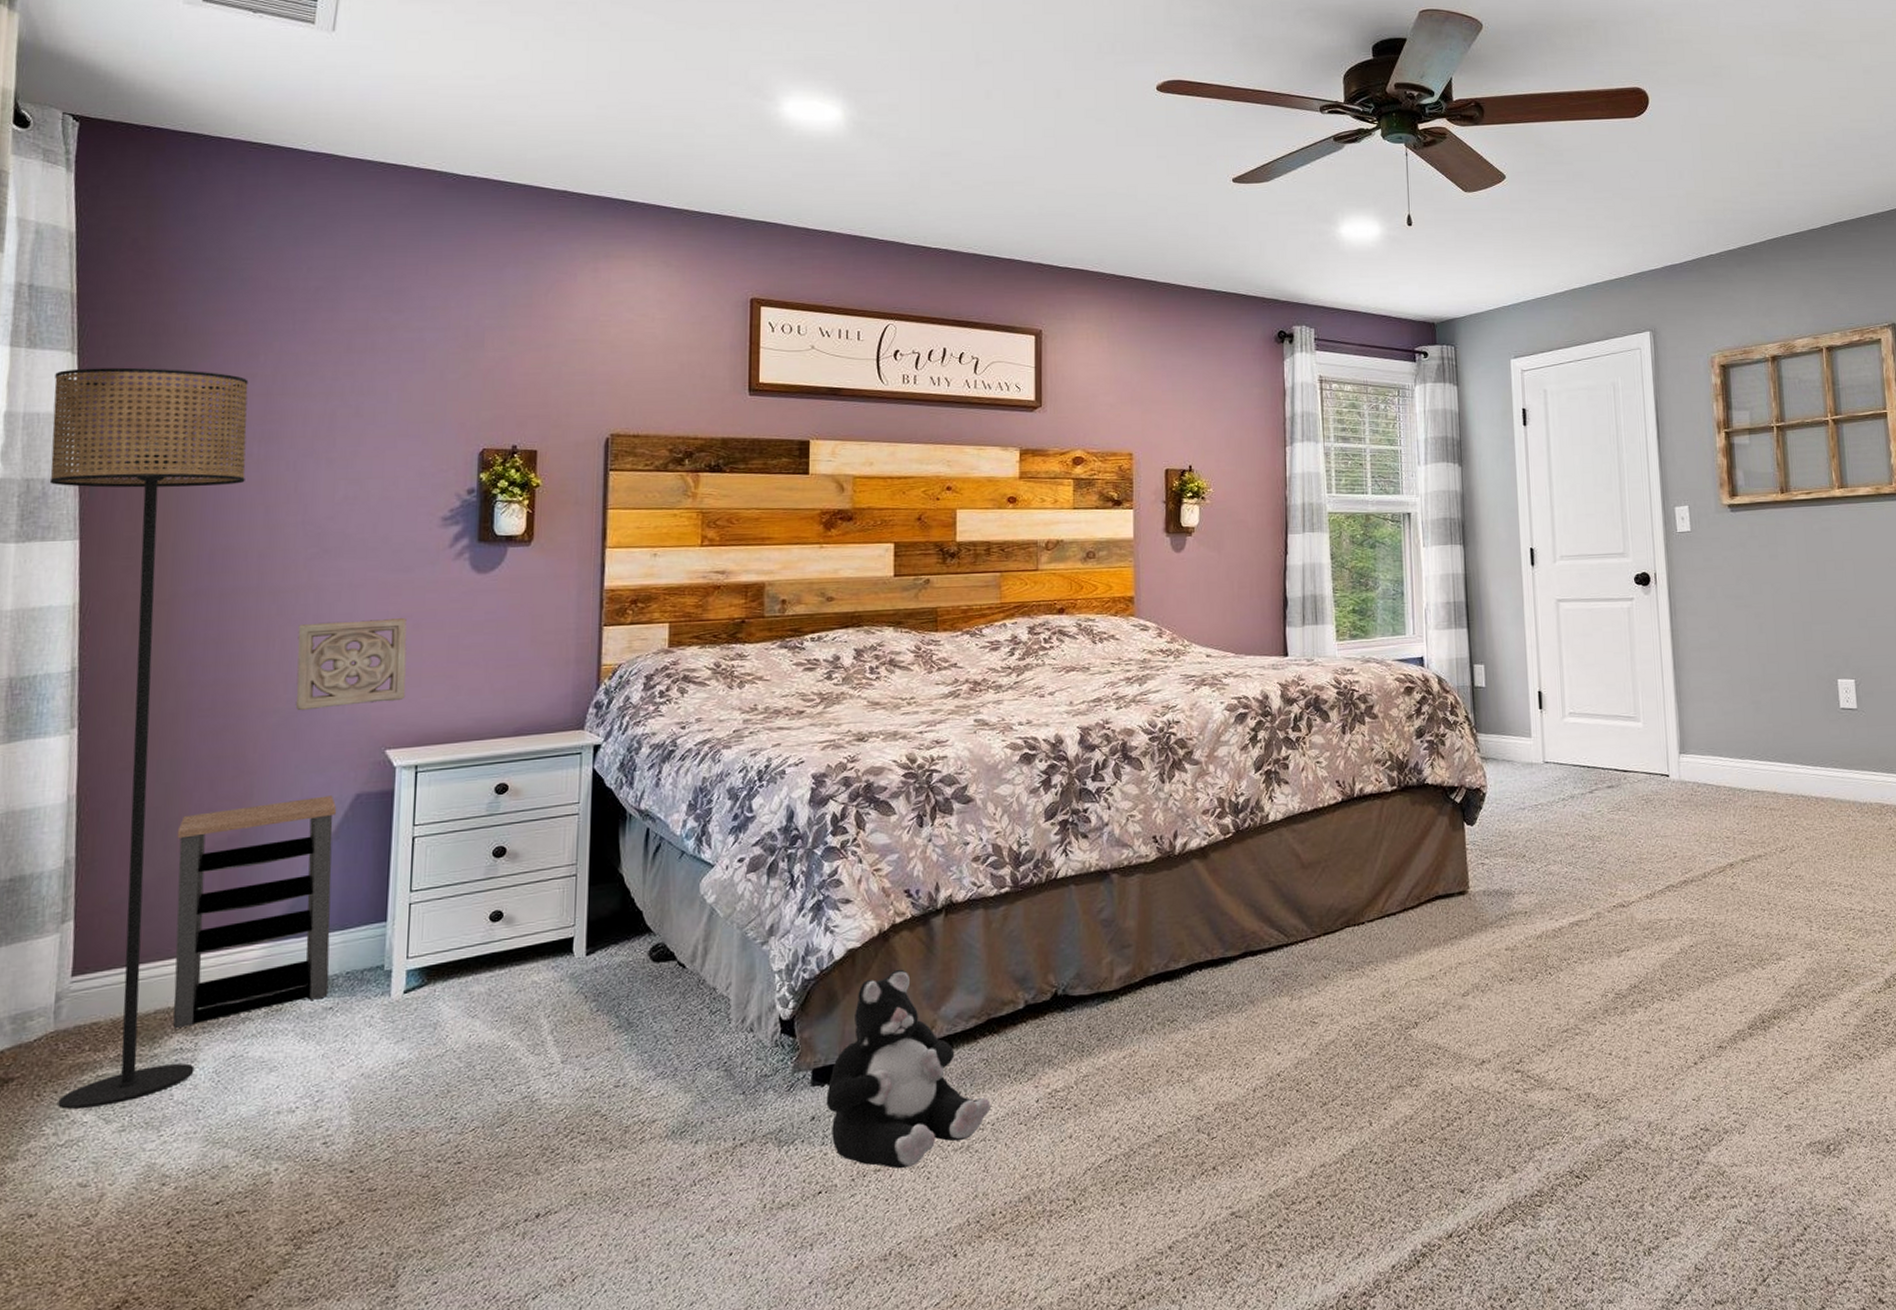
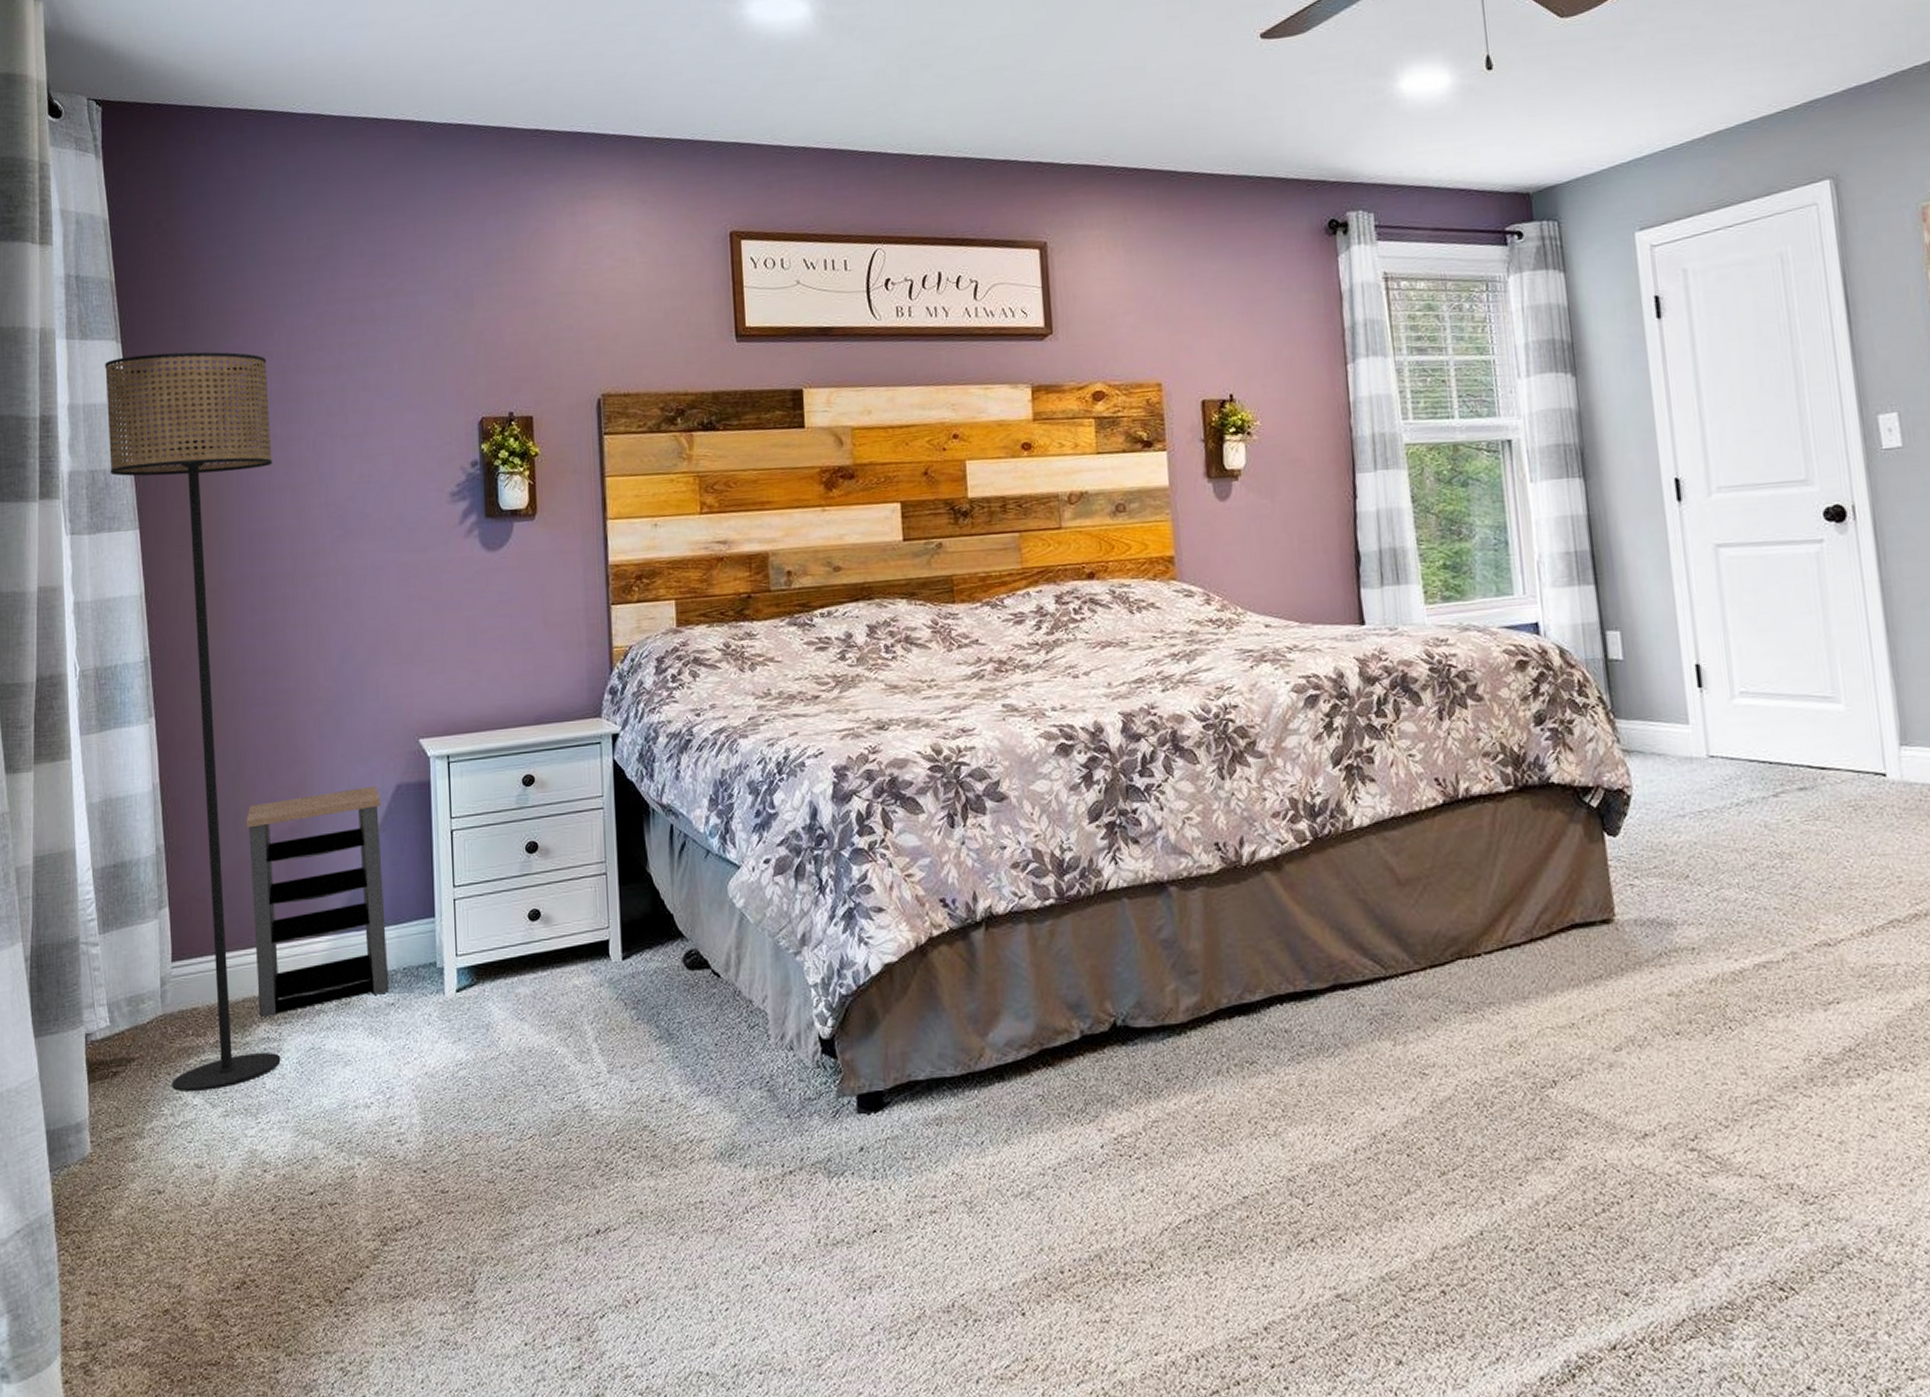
wall ornament: present [295,617,407,711] -> none [331,600,433,699]
plush toy: present [826,969,991,1169] -> none [873,988,1051,1212]

